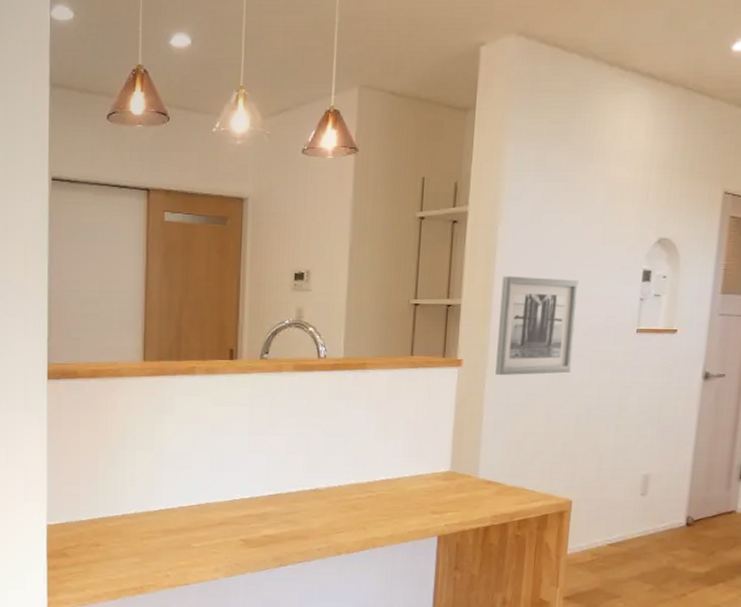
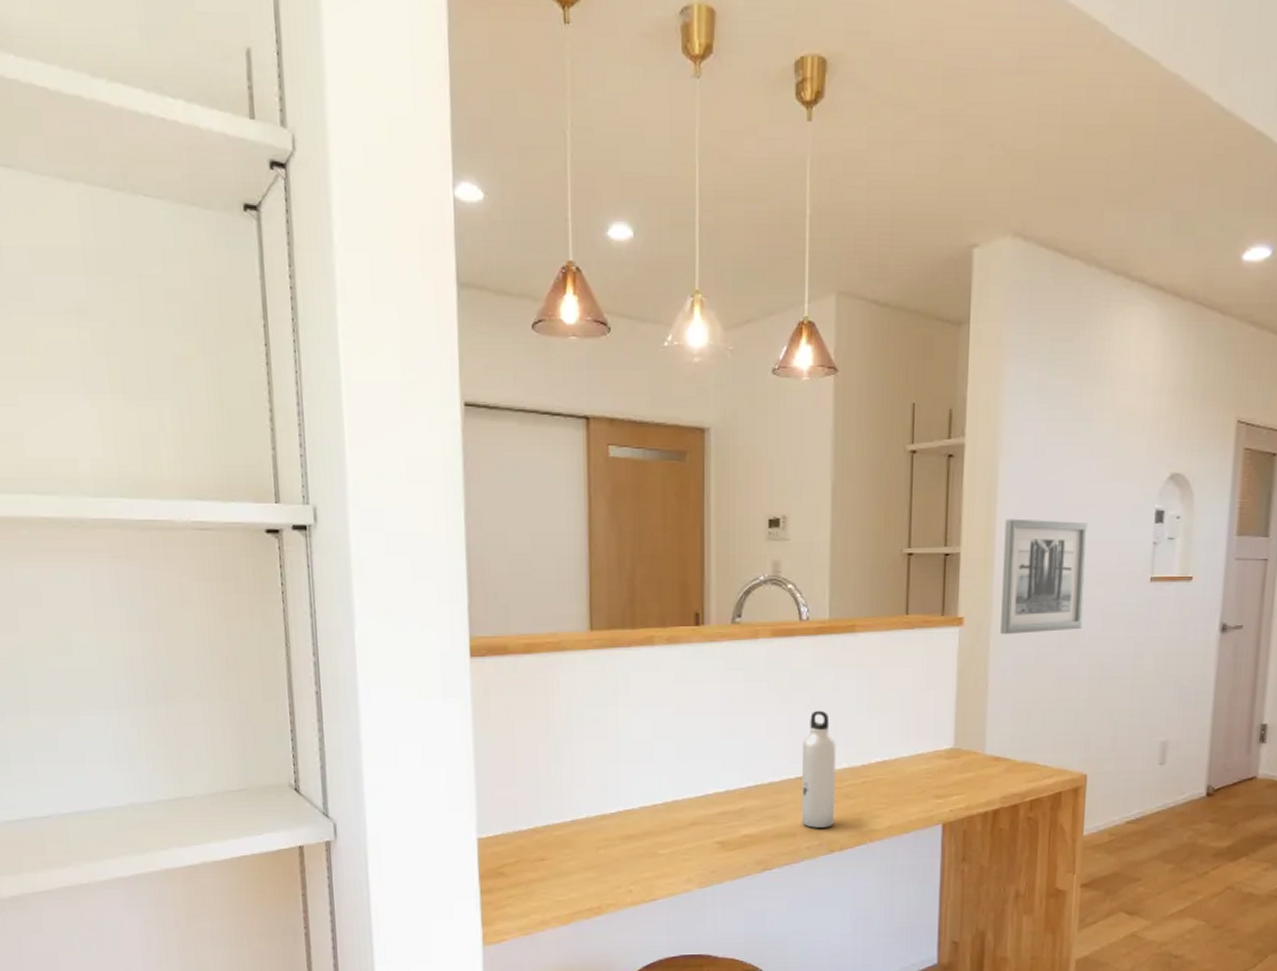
water bottle: none [313,433,346,533] -> present [801,710,836,828]

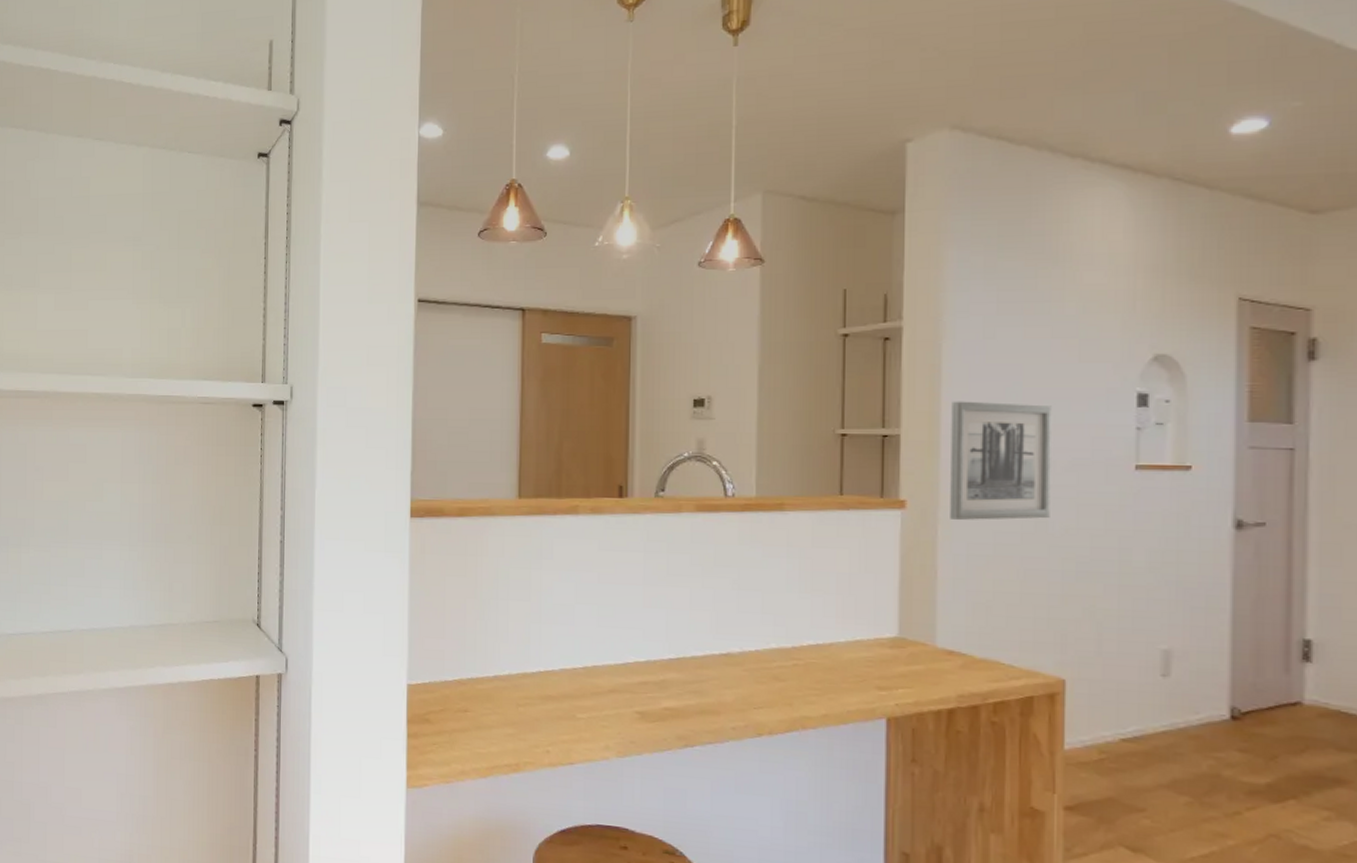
water bottle: present [801,710,836,828] -> none [725,586,764,709]

